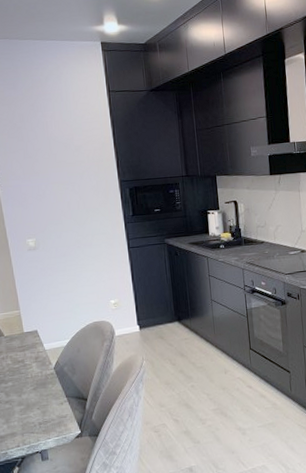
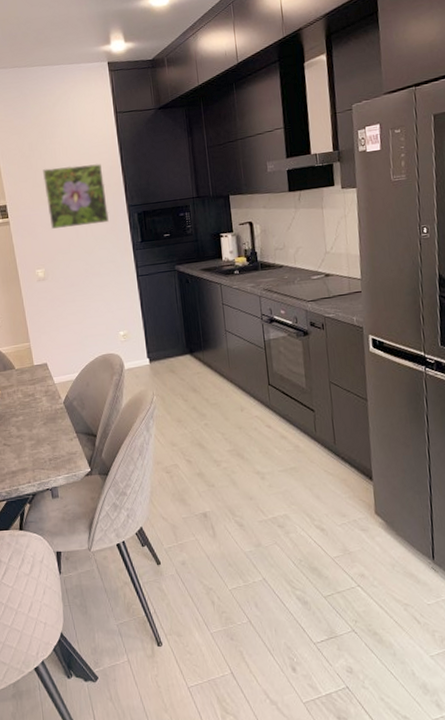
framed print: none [33,139,101,201] -> present [42,163,109,230]

